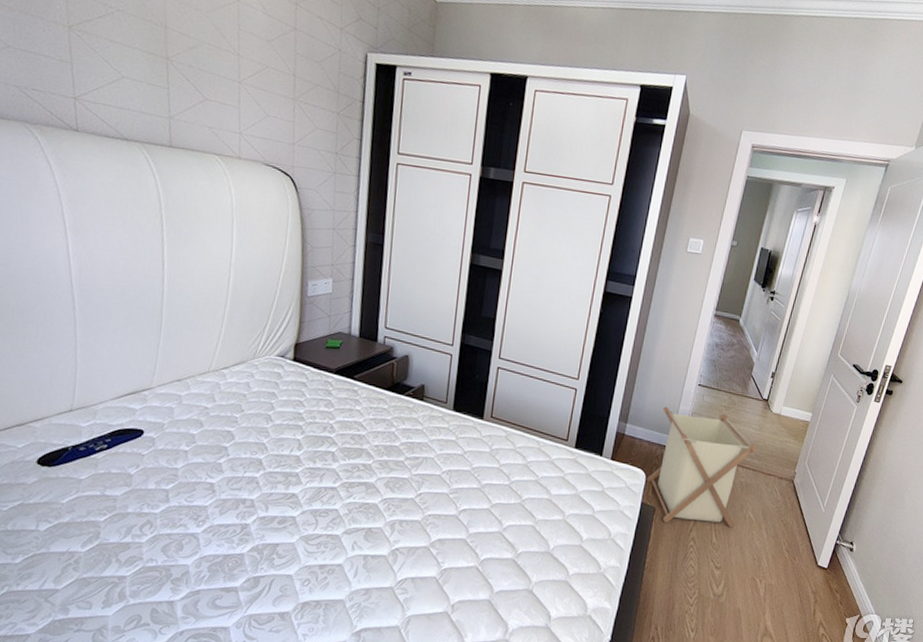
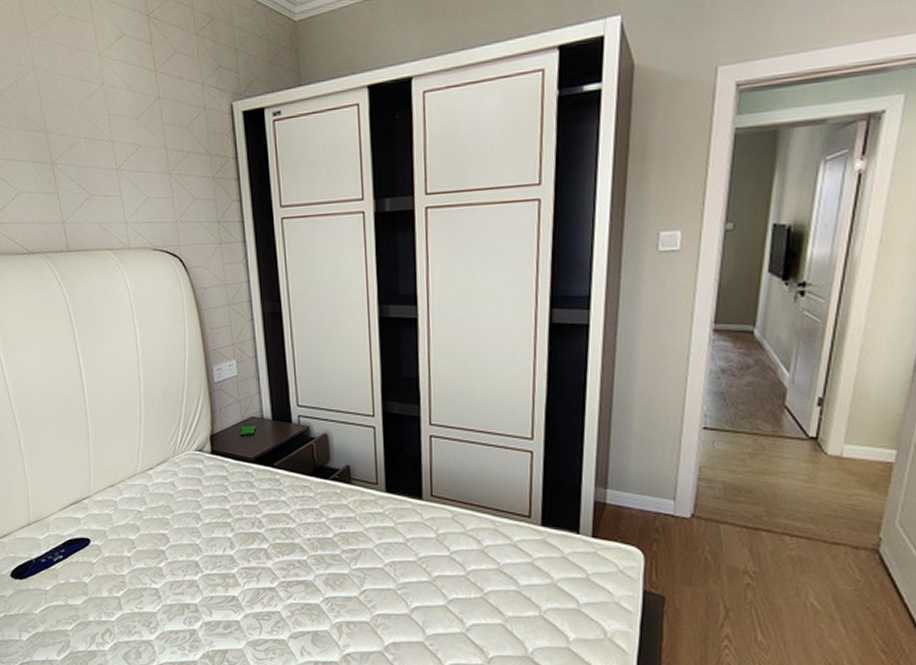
laundry basket: present [646,406,758,528] -> none [645,461,811,621]

